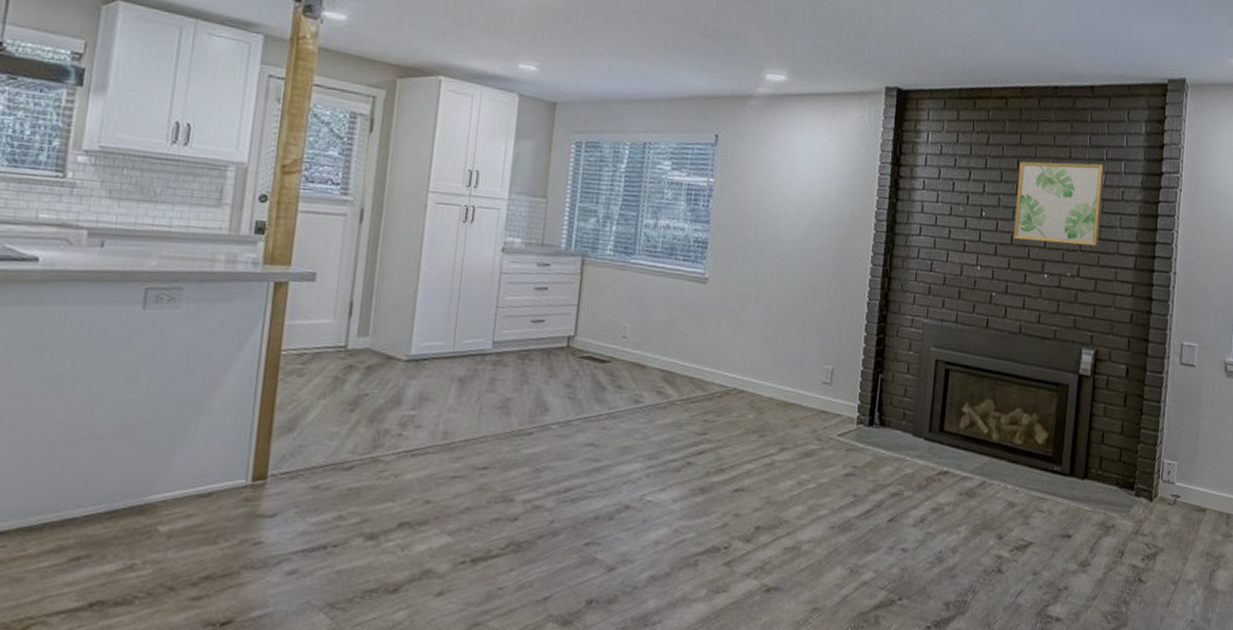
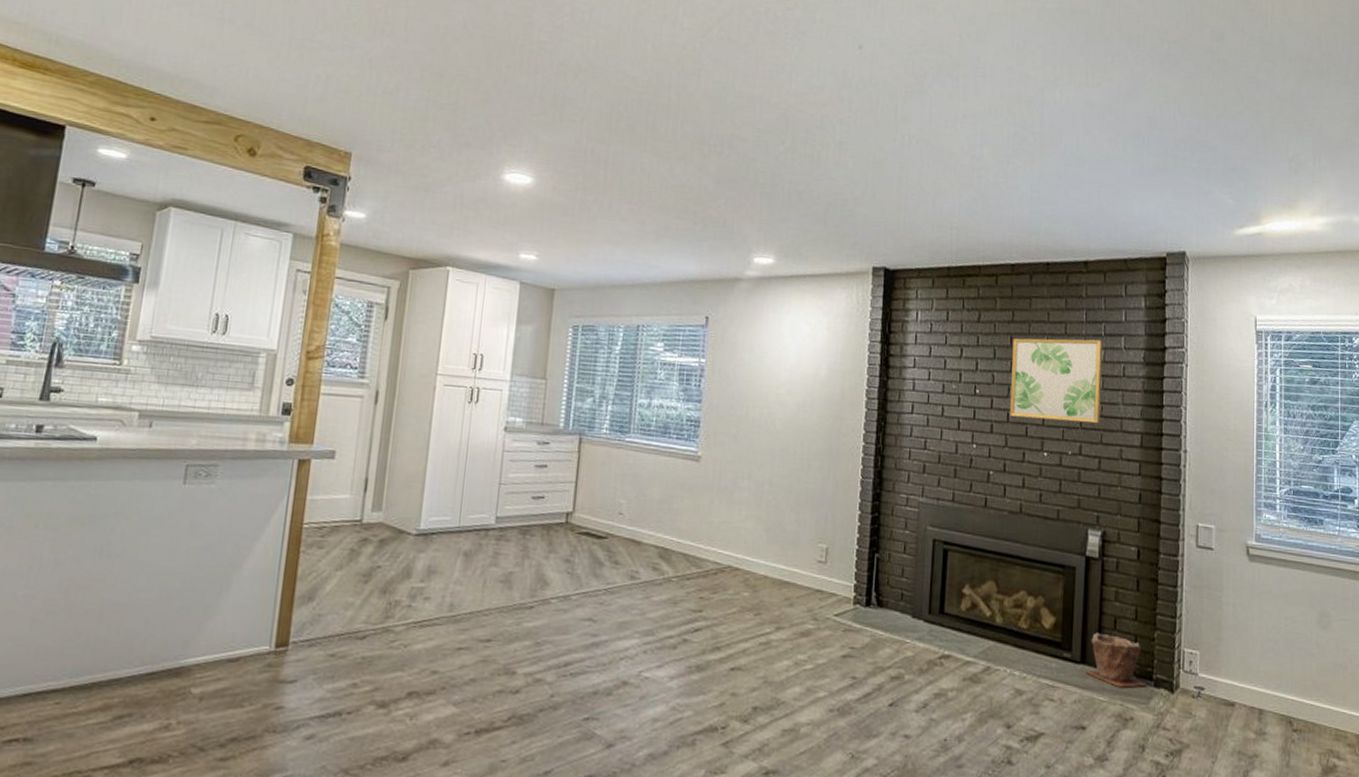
plant pot: none [1072,446,1129,498] -> present [1084,632,1147,688]

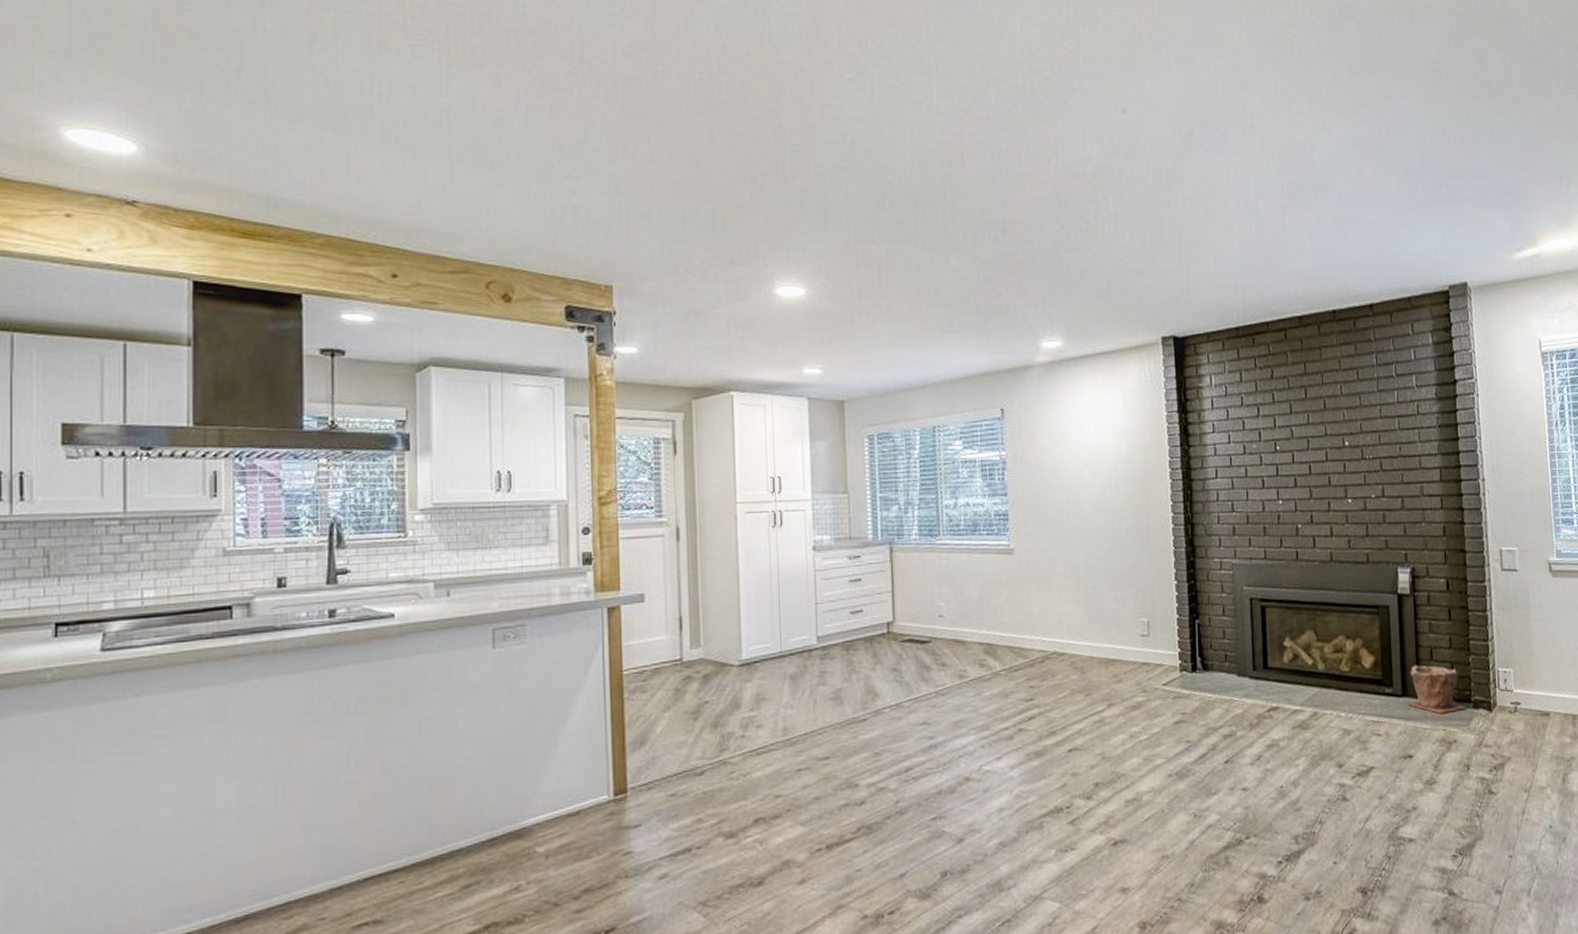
wall art: present [1010,338,1103,424] -> none [1307,380,1399,468]

